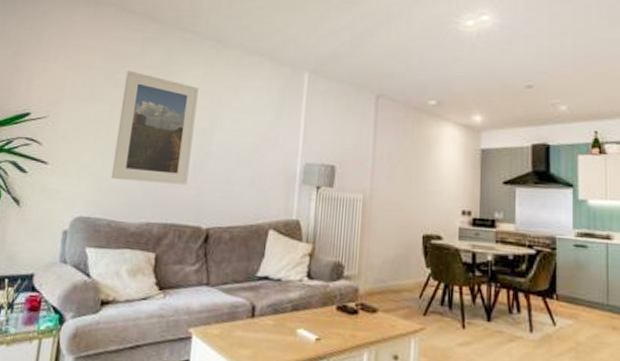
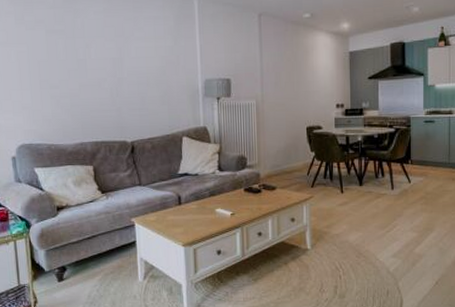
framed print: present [110,70,199,185] -> none [34,12,108,111]

